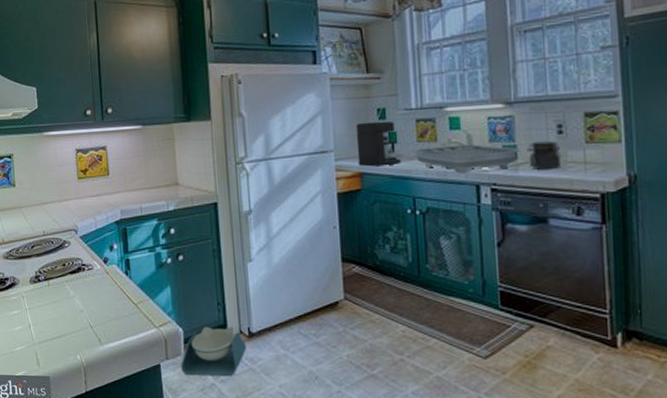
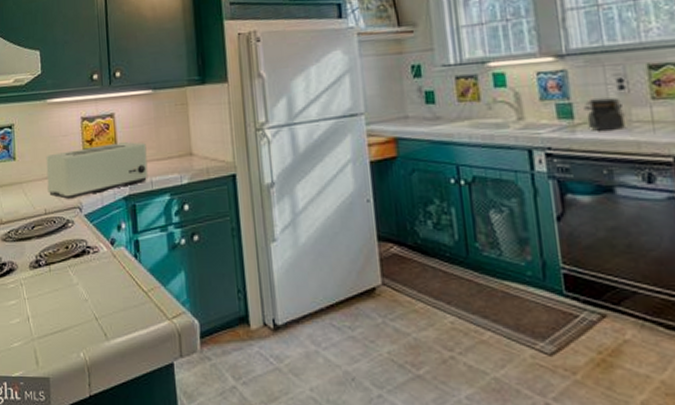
toaster: none [43,172,138,223] -> present [46,142,148,200]
pet bowl: present [181,326,247,375] -> none [197,318,272,376]
coffee maker: present [355,120,401,168] -> none [387,78,441,132]
dish rack: present [412,144,520,173] -> none [453,103,576,137]

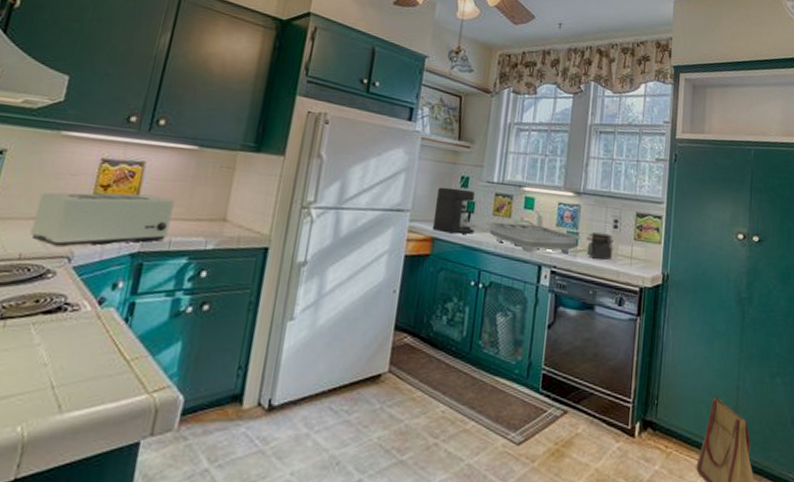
coffee maker: none [387,78,441,132] -> present [432,186,475,235]
dish rack: none [453,103,576,137] -> present [486,221,581,254]

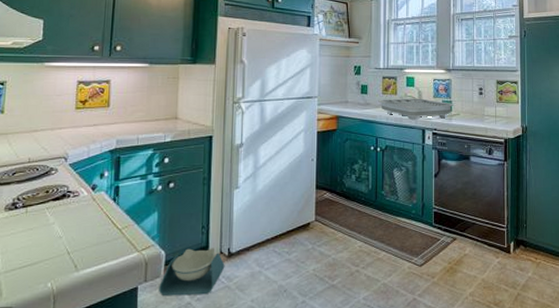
toaster: present [30,192,175,248] -> none [34,105,137,151]
pet bowl: none [167,395,262,459] -> present [159,248,225,295]
coffee maker: present [432,186,475,235] -> none [336,76,369,113]
jar: present [586,231,614,261] -> none [458,98,481,121]

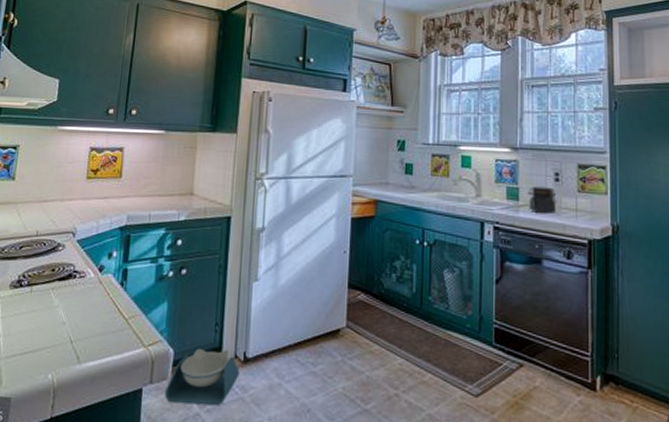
dish rack: present [378,98,454,120] -> none [426,181,522,210]
jar: none [458,98,481,121] -> present [527,185,557,215]

